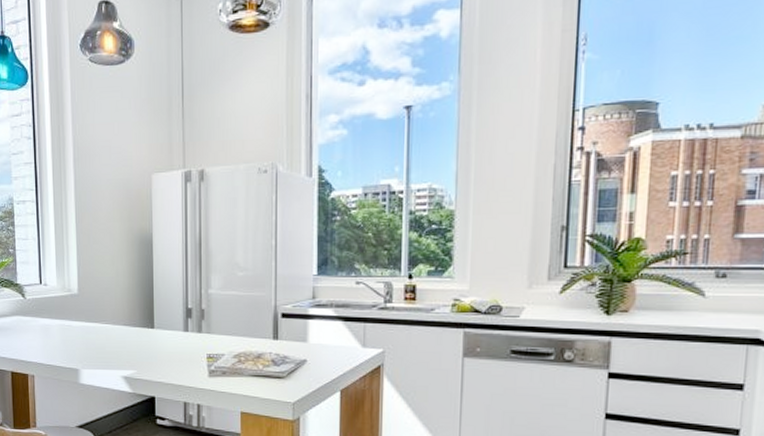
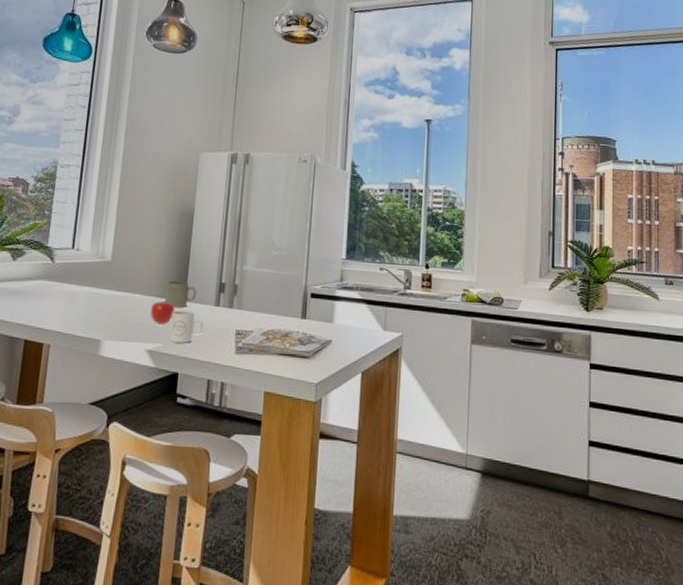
fruit: none [121,327,145,352] -> present [150,299,176,325]
mug: none [133,309,165,335] -> present [164,280,197,308]
mug: none [142,338,174,369] -> present [169,310,204,343]

